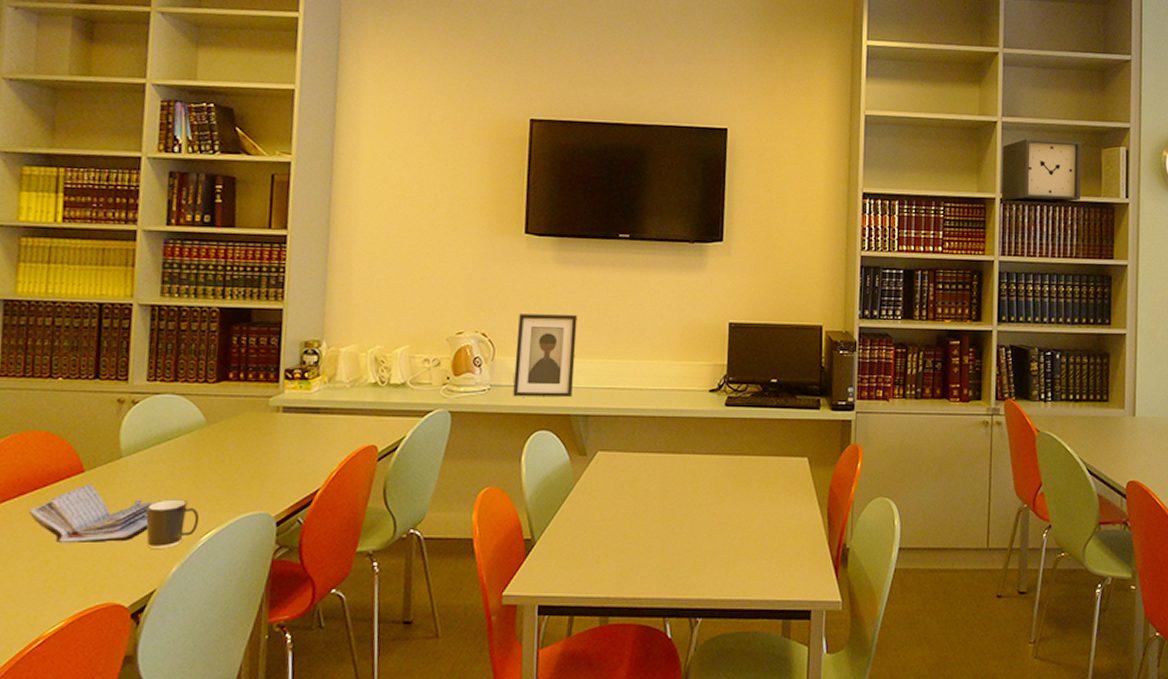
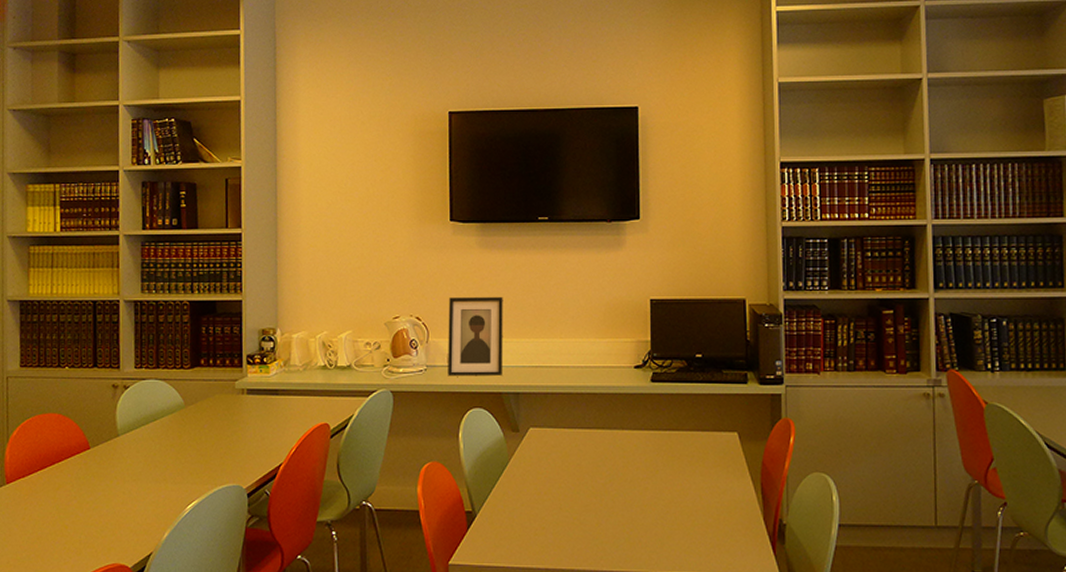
book: present [29,483,153,542] -> none [50,459,145,510]
mug: present [146,499,200,550] -> none [141,473,184,517]
clock: present [1001,138,1082,203] -> none [930,93,1022,162]

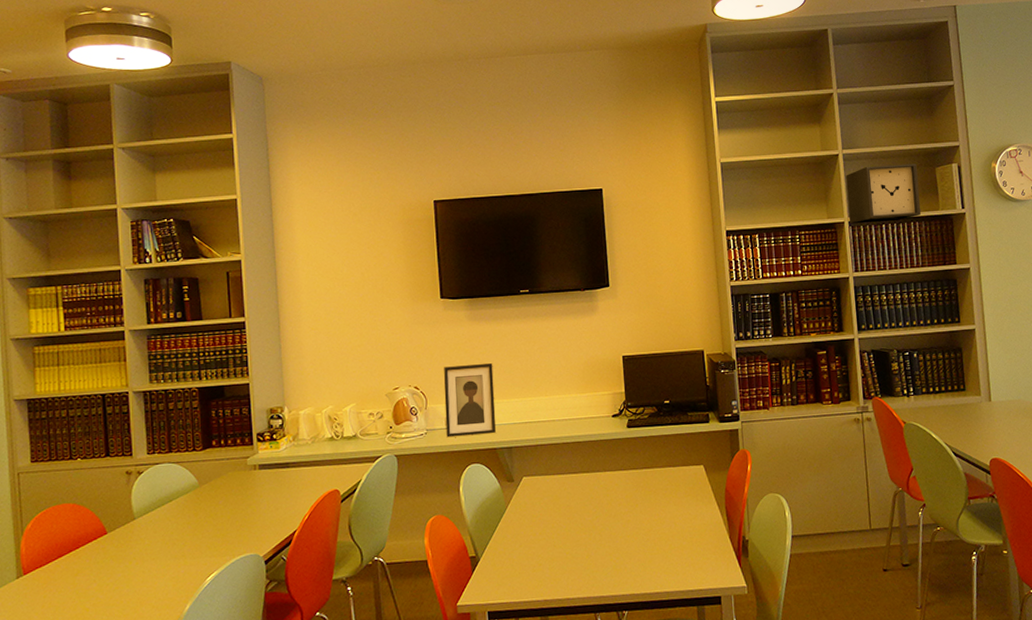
clock: none [930,93,1022,162] -> present [846,163,922,224]

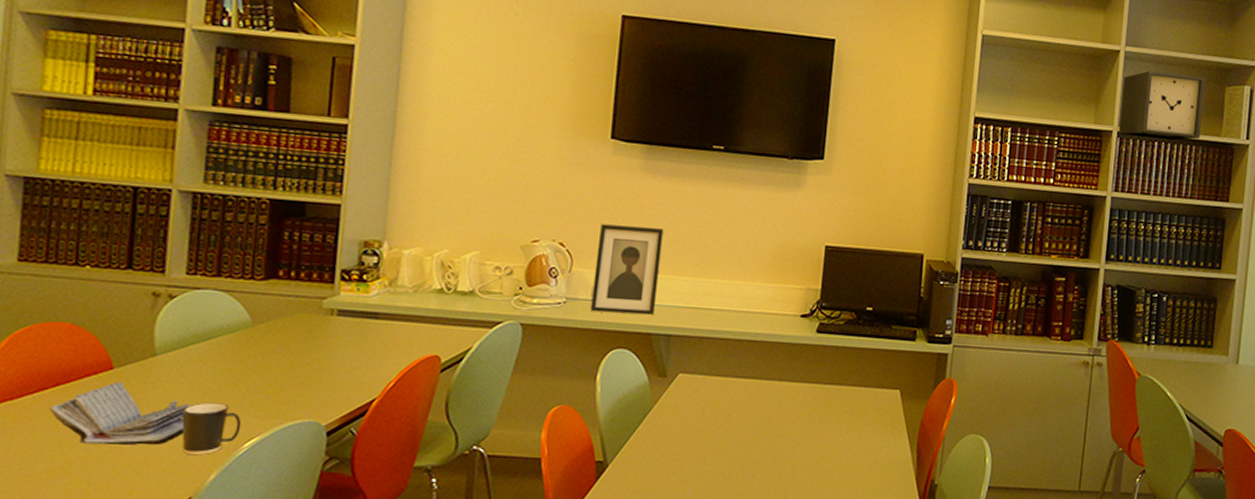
book: none [68,543,164,593] -> present [50,381,190,446]
mug: none [160,549,203,593] -> present [181,402,242,456]

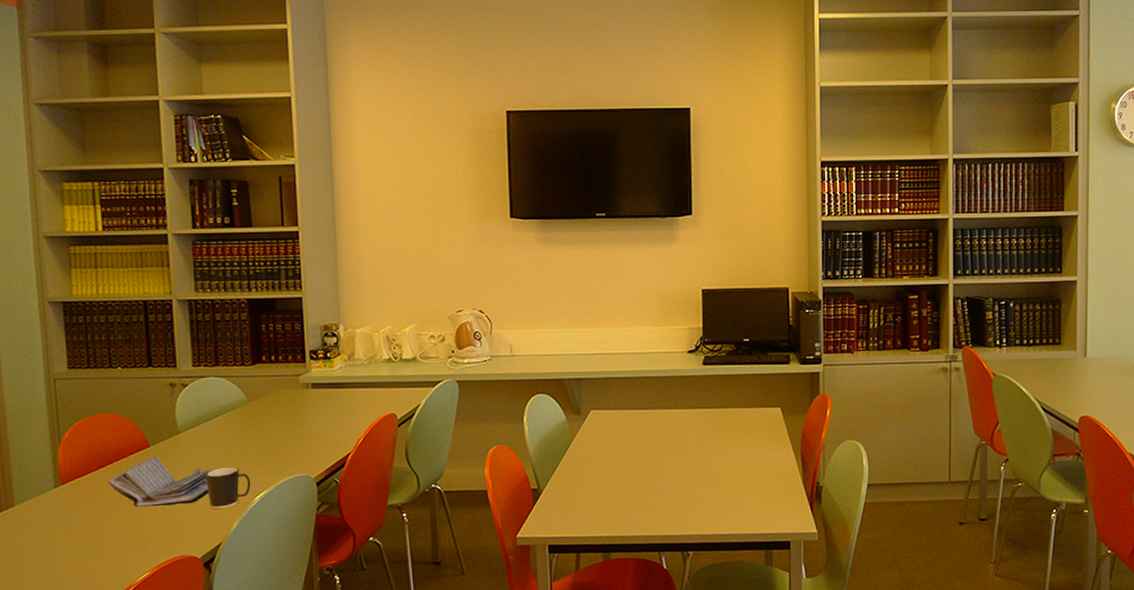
picture frame: present [590,224,664,316] -> none [510,290,565,366]
clock: present [1118,71,1206,140] -> none [953,99,1032,162]

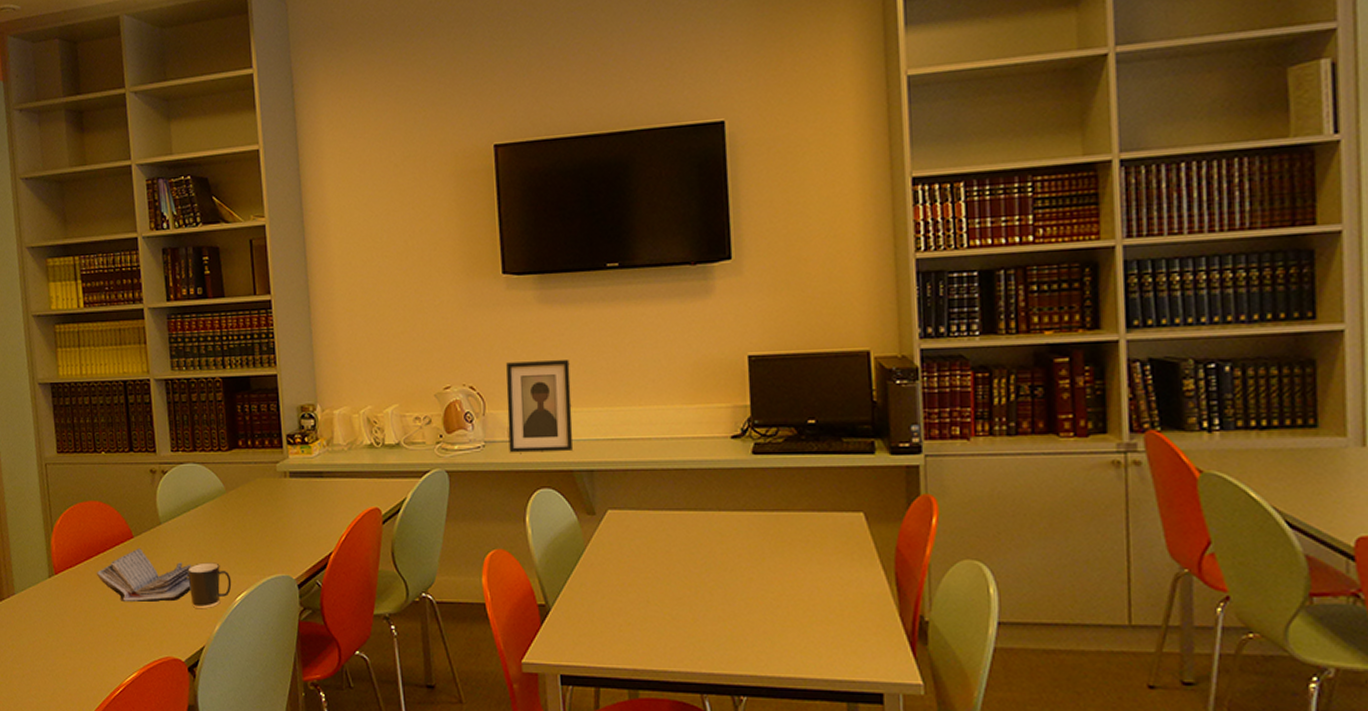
picture frame: none [510,290,565,366] -> present [506,360,574,453]

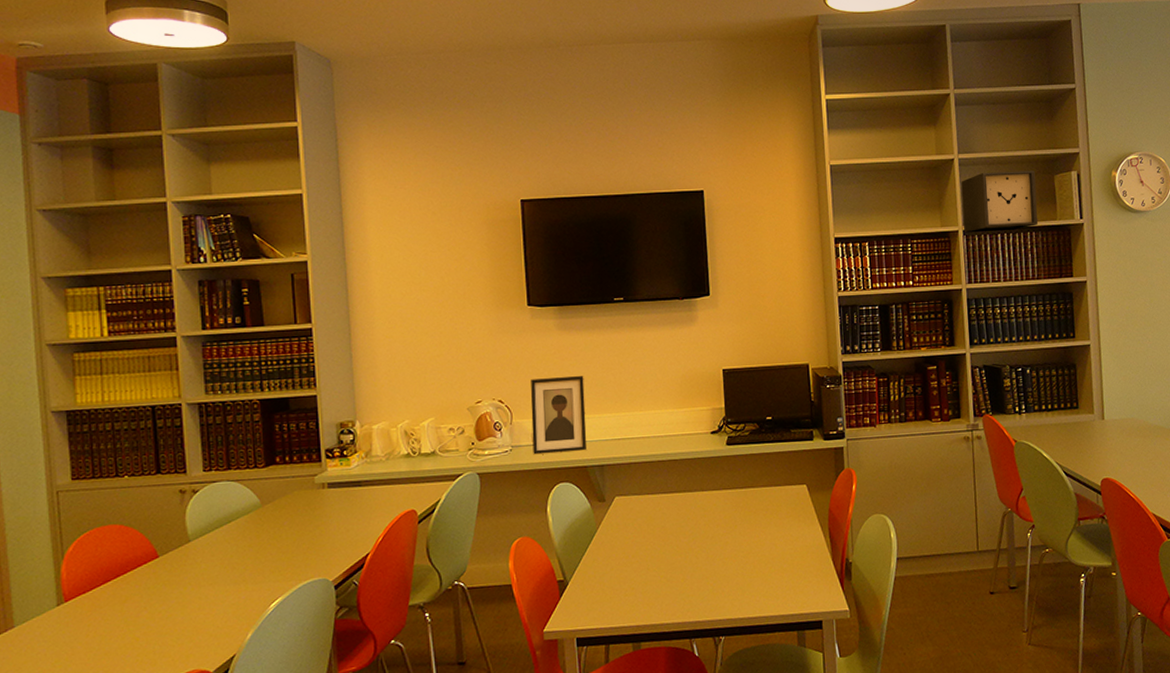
book: present [97,548,191,602] -> none [115,567,223,621]
mug: present [187,562,232,609] -> none [218,573,266,620]
clock: none [1119,62,1255,163] -> present [961,170,1039,233]

